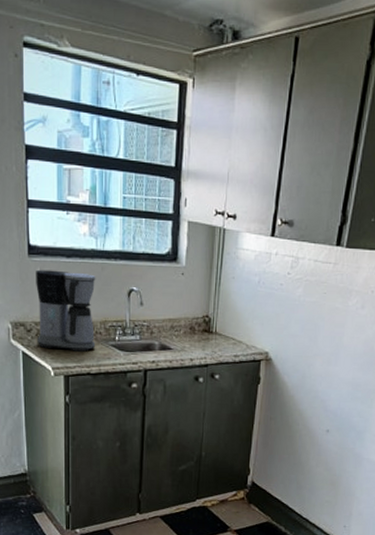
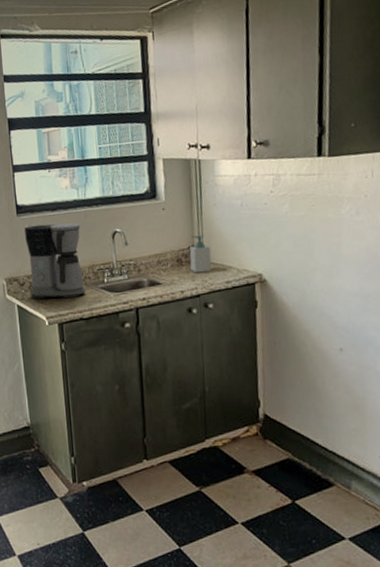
soap bottle: none [202,306,224,344] -> present [189,235,212,273]

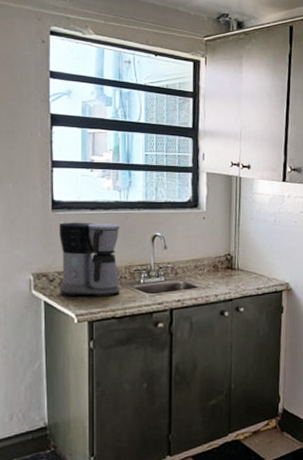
soap bottle: present [189,235,212,273] -> none [225,245,246,279]

